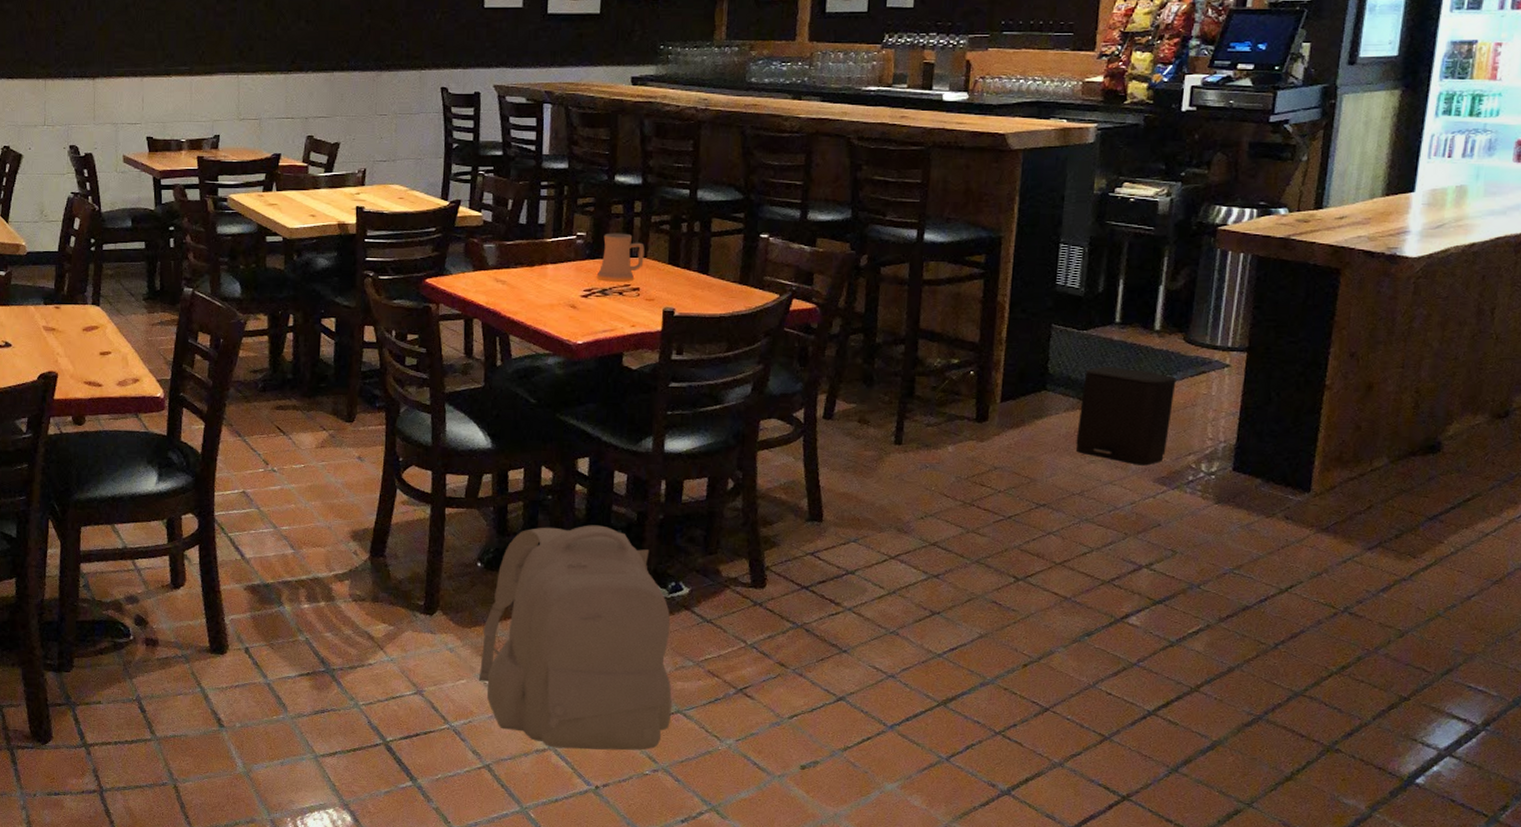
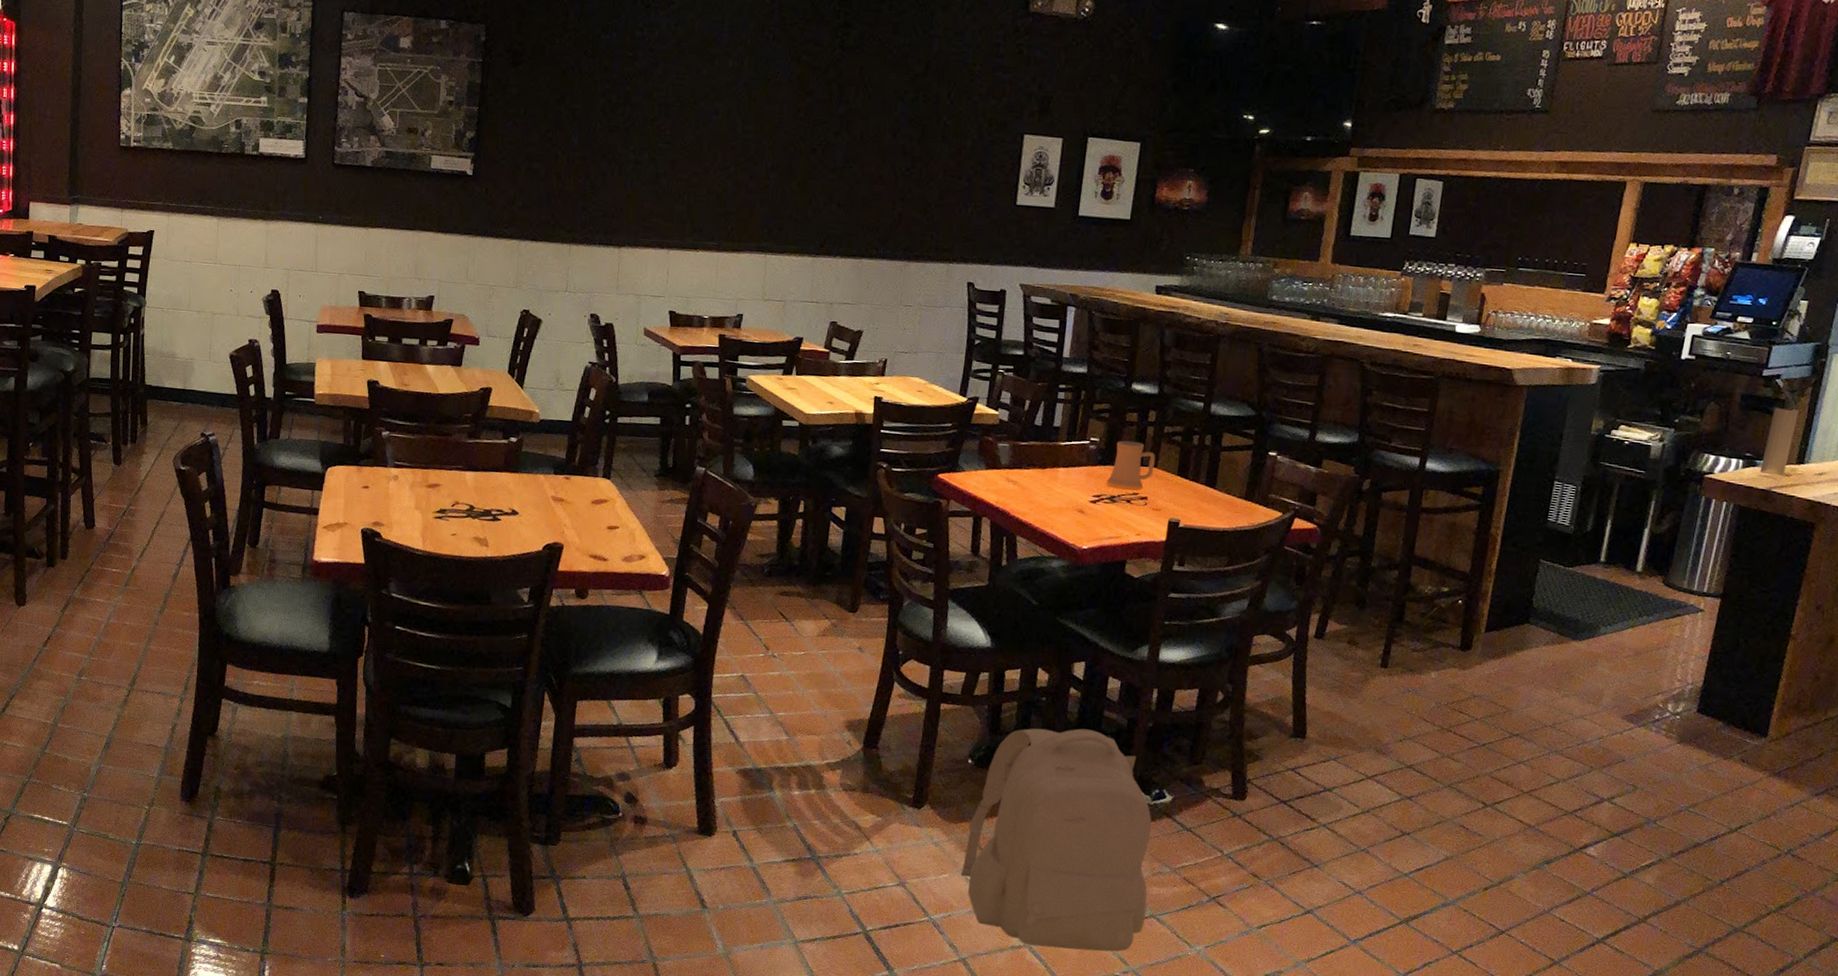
pedal bin: present [1075,367,1177,466] -> none [1551,604,1653,703]
paper towel roll: none [1276,152,1312,223] -> present [1760,407,1800,476]

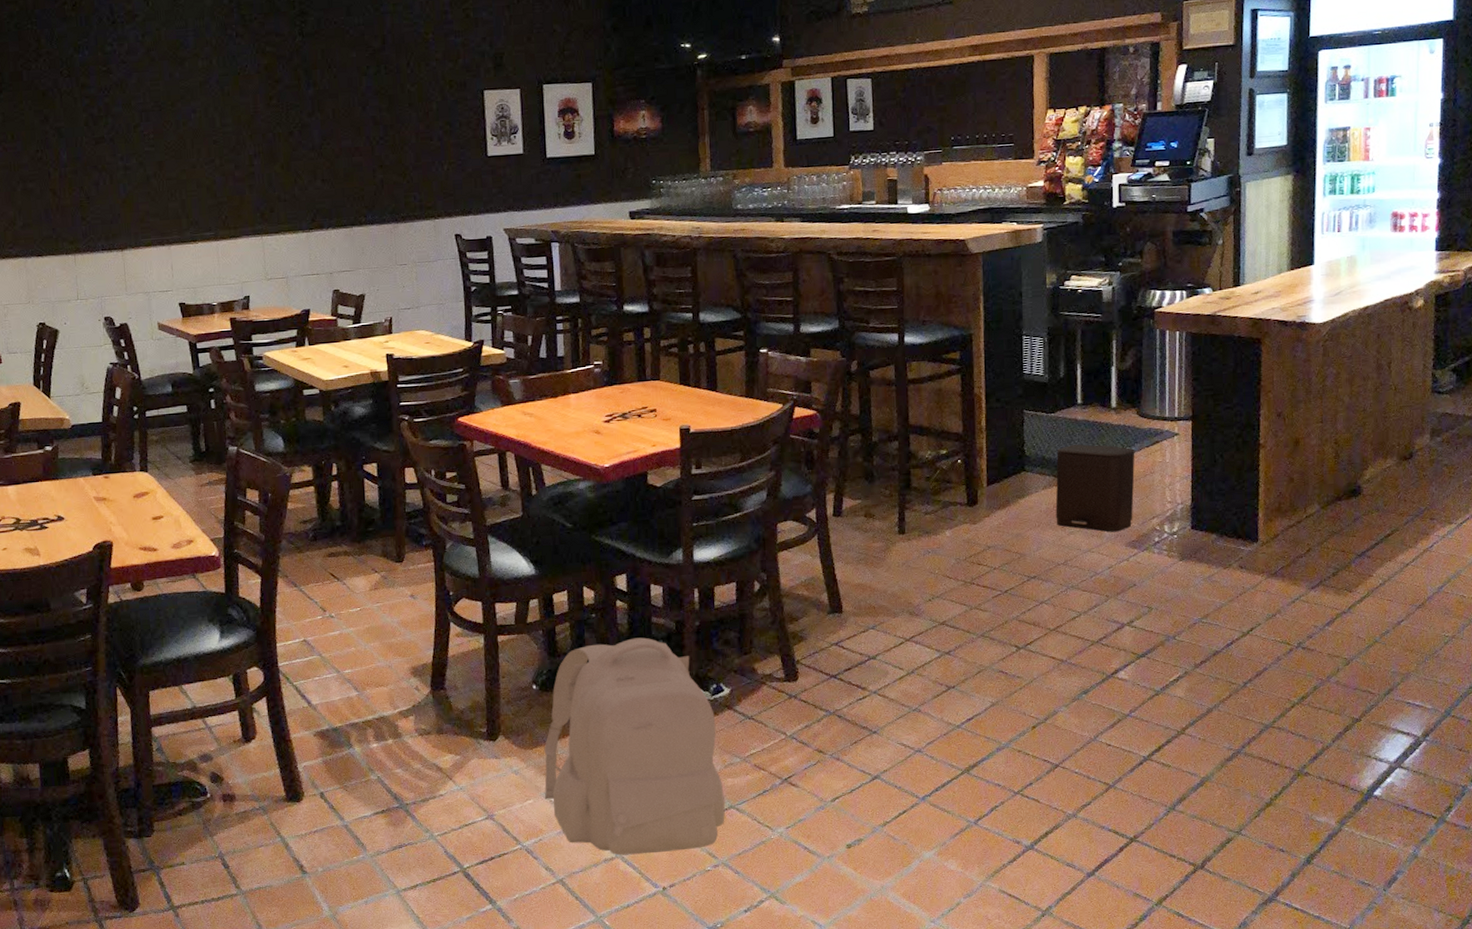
beer mug: present [1106,440,1156,491] -> none [615,359,658,406]
pedal bin: none [1551,604,1653,703] -> present [1055,444,1135,532]
paper towel roll: present [1760,407,1800,476] -> none [1202,237,1227,301]

